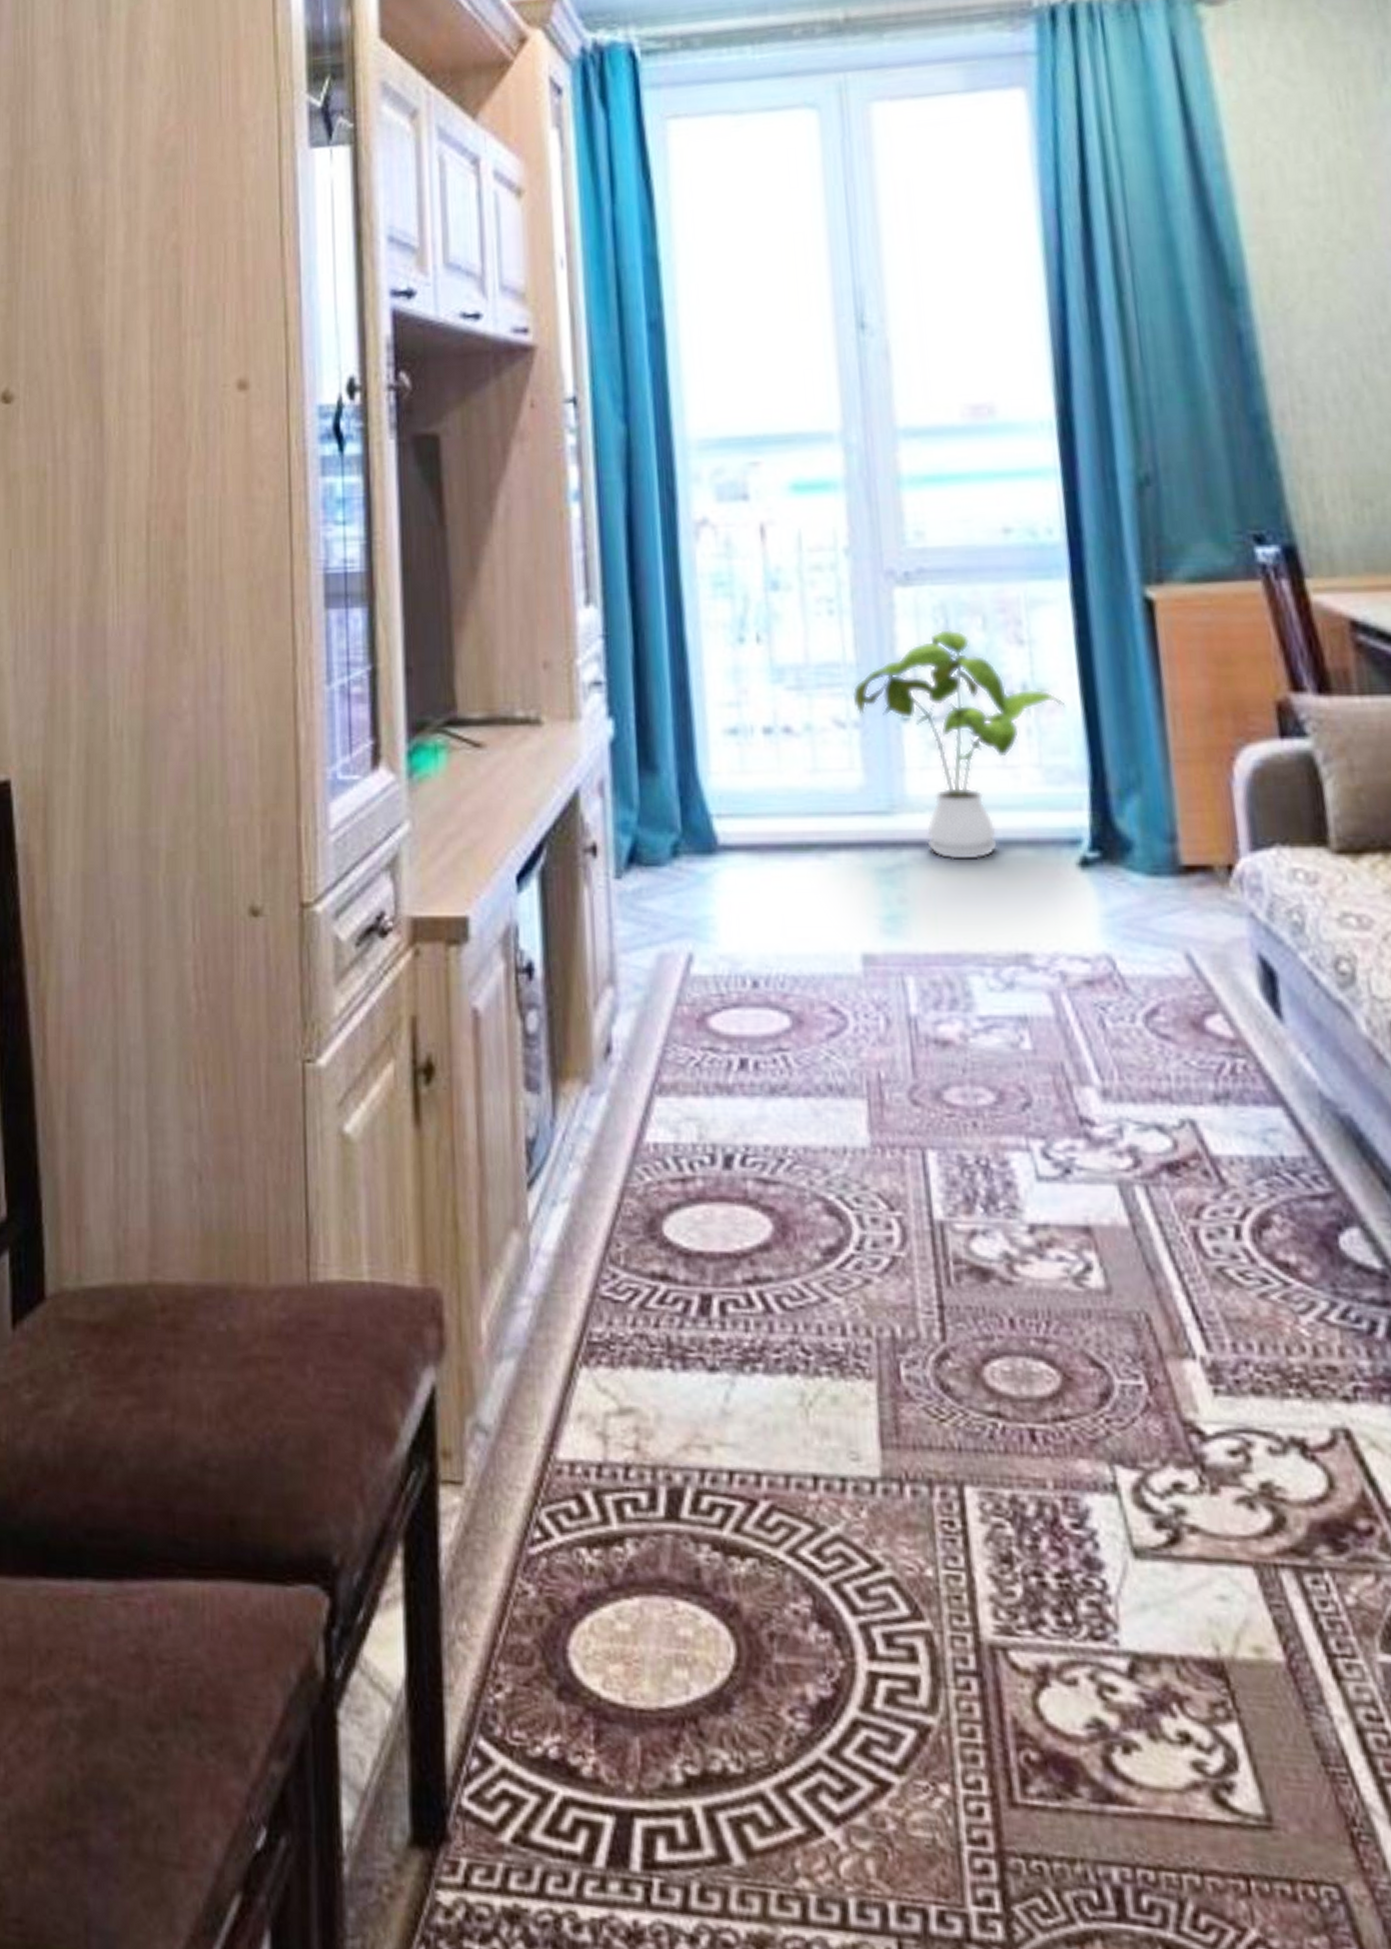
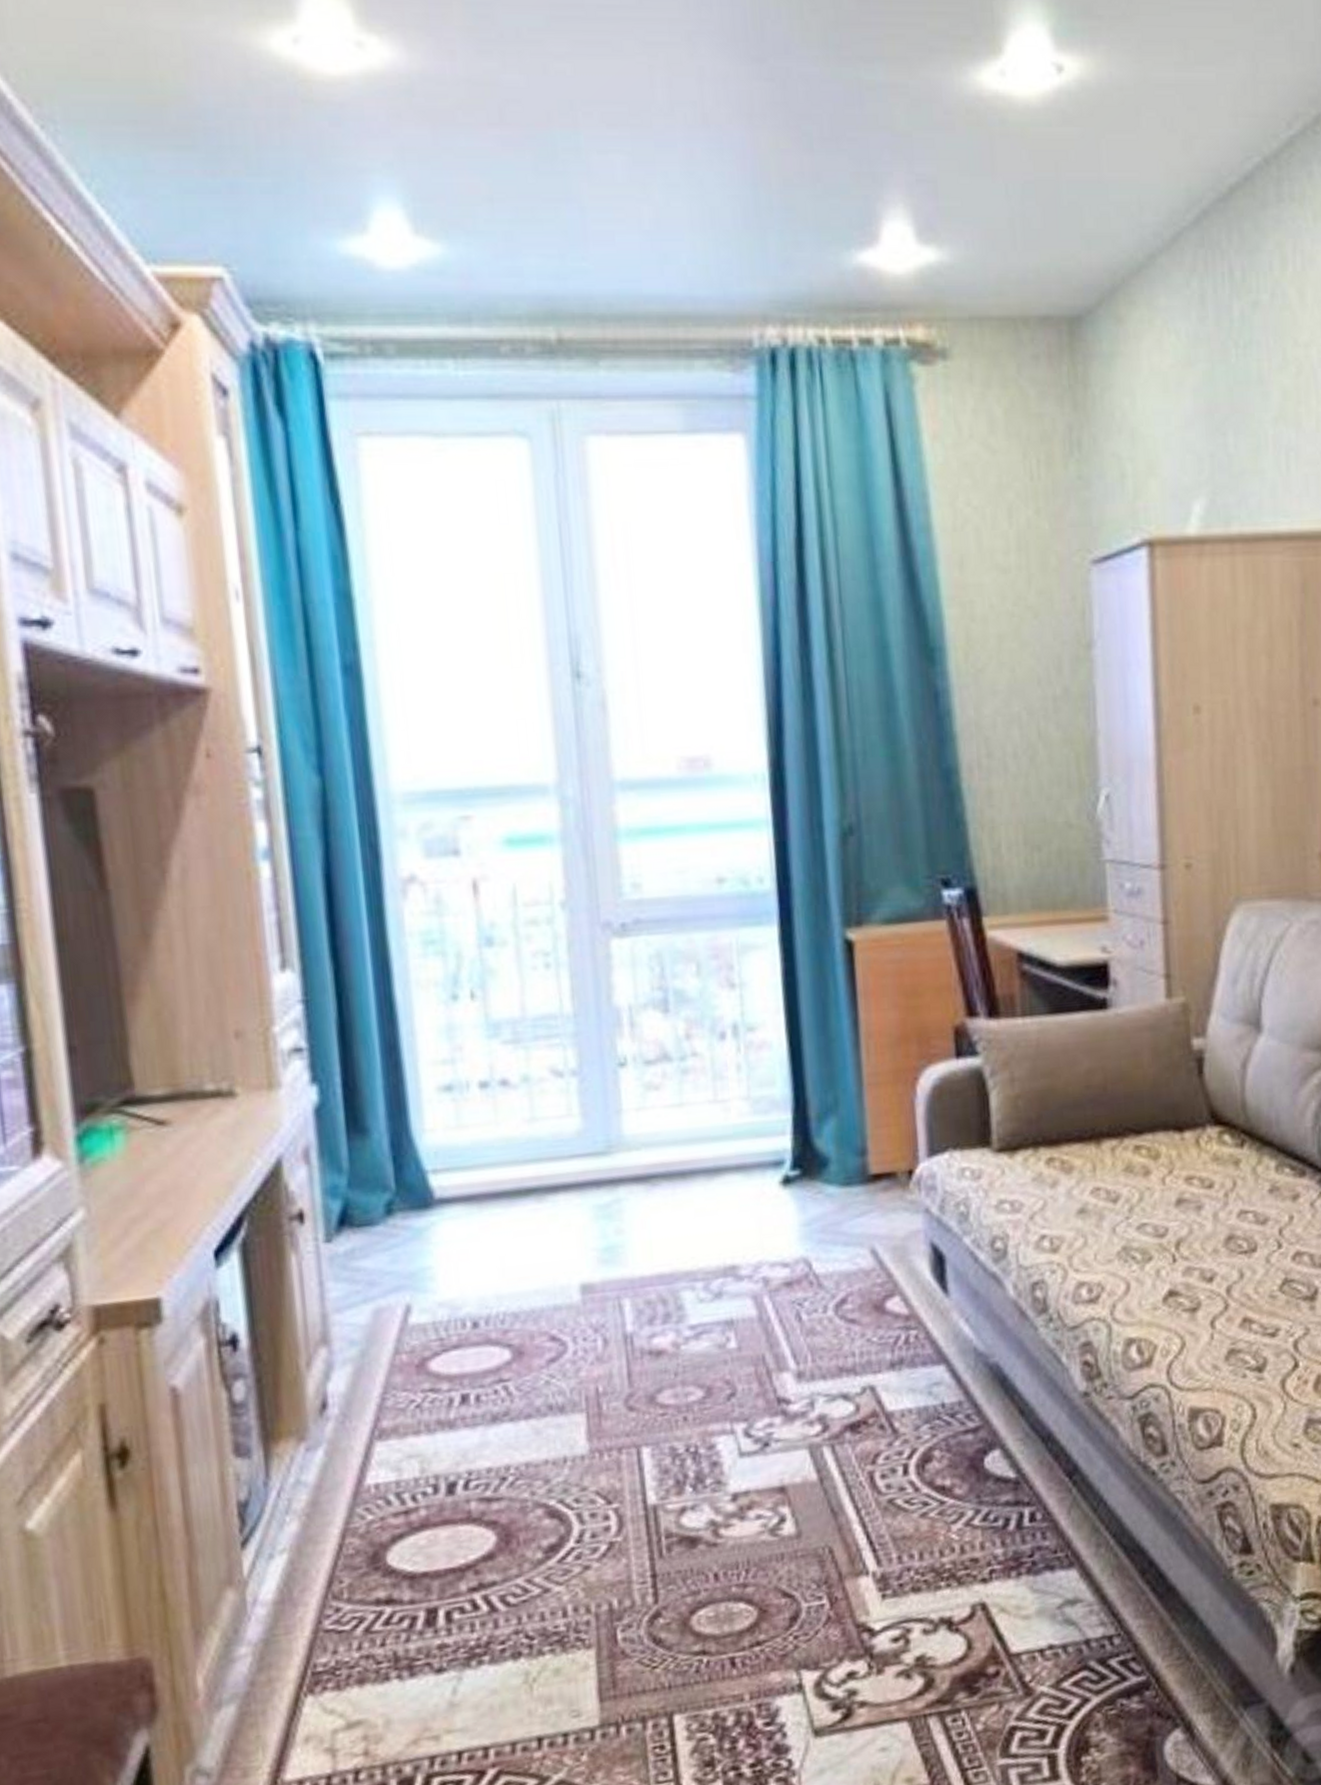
house plant: present [852,629,1066,861] -> none [569,977,773,1191]

